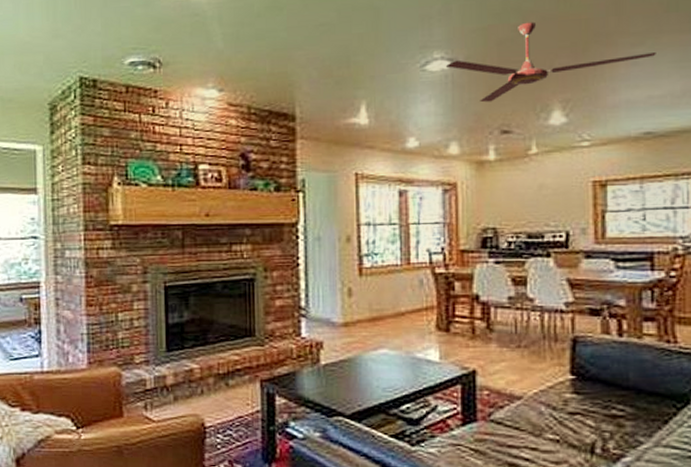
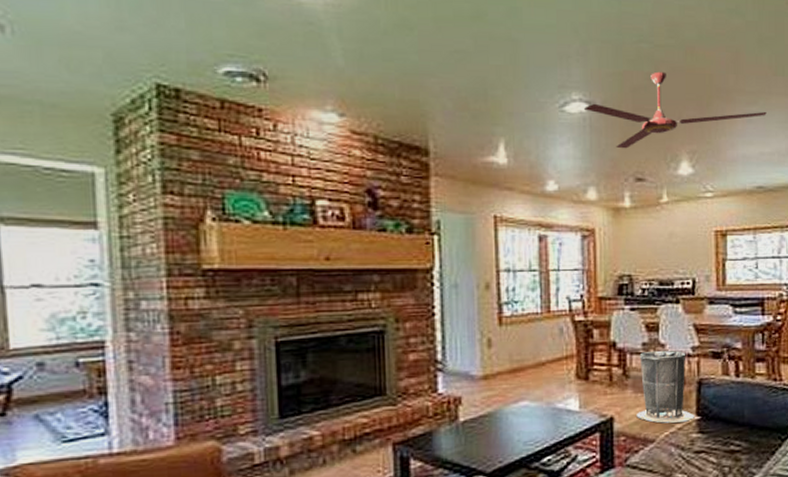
trash can: none [501,305,568,380] -> present [636,350,695,423]

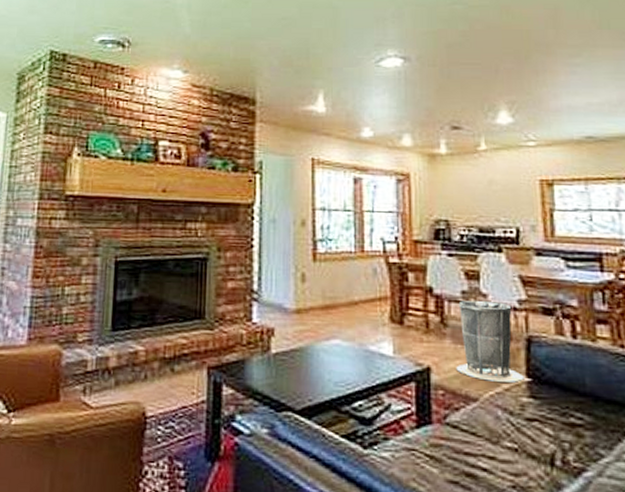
ceiling fan: present [583,71,767,149] -> none [398,29,593,99]

